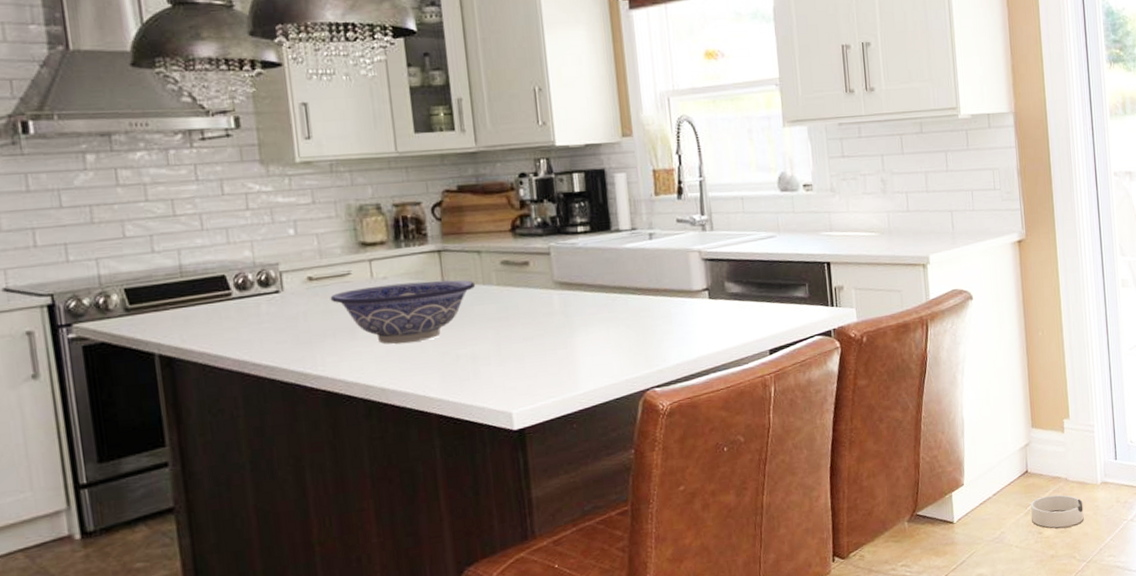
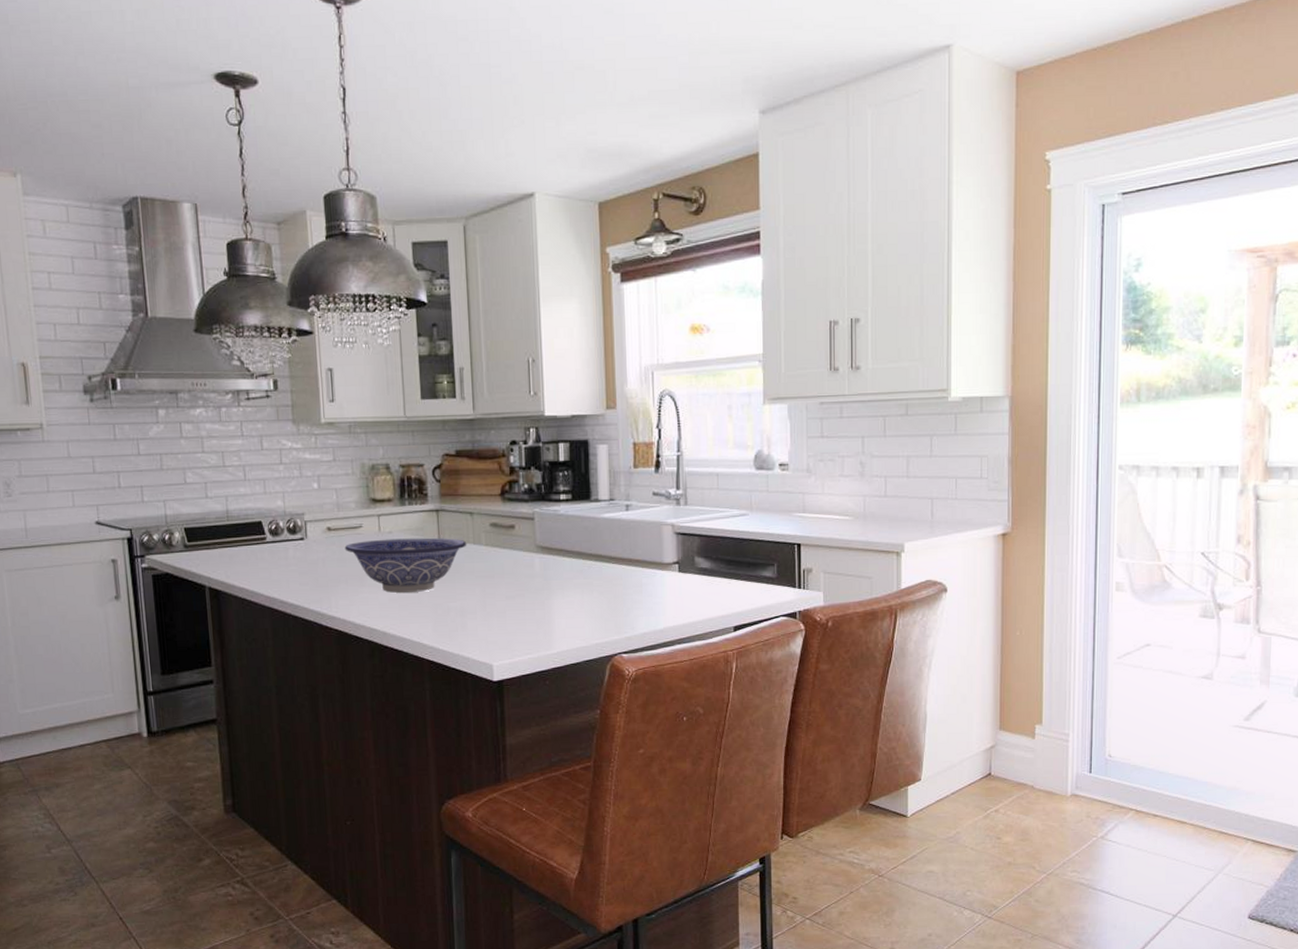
pet bowl: present [1031,494,1084,529] -> none [991,801,1049,837]

